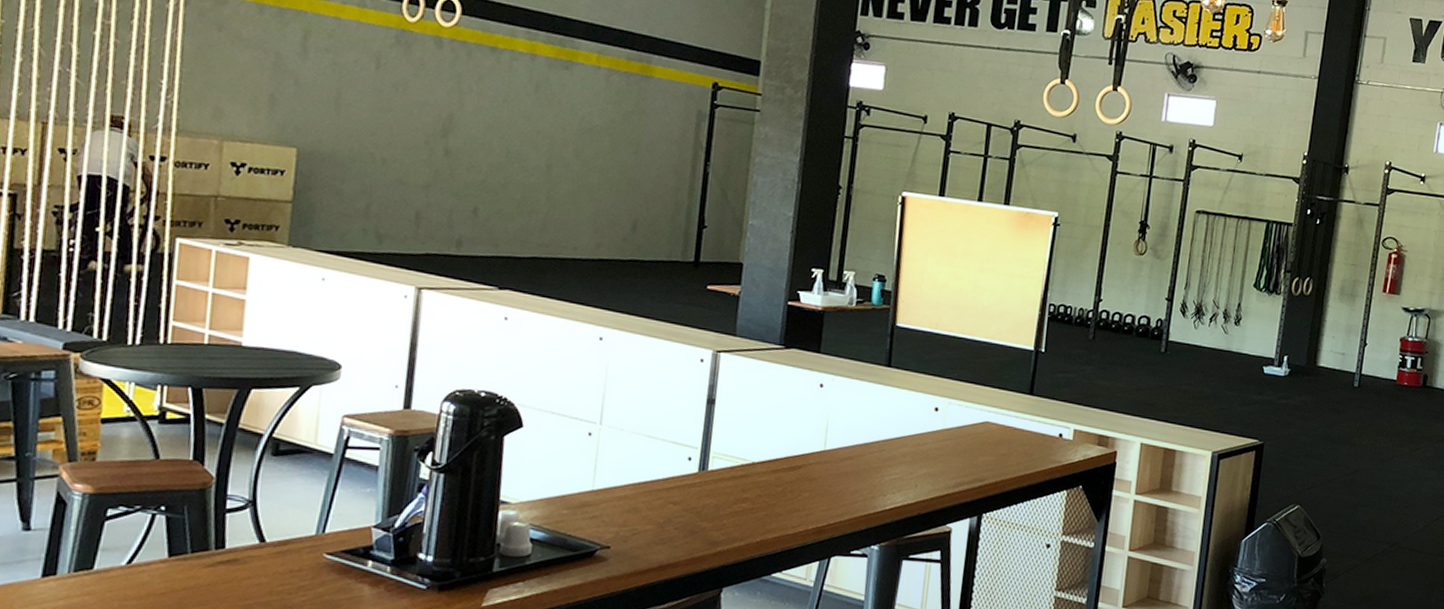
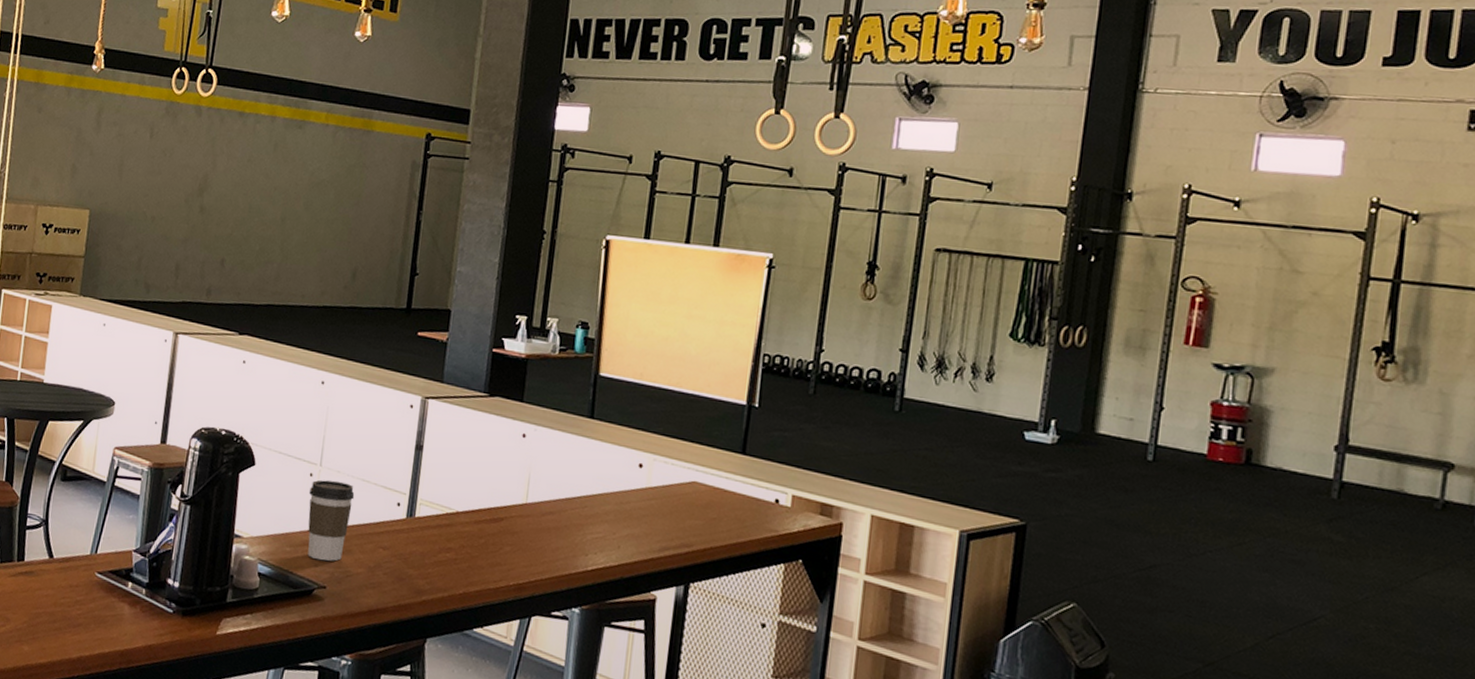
coffee cup: none [587,438,641,521] -> present [307,480,355,561]

